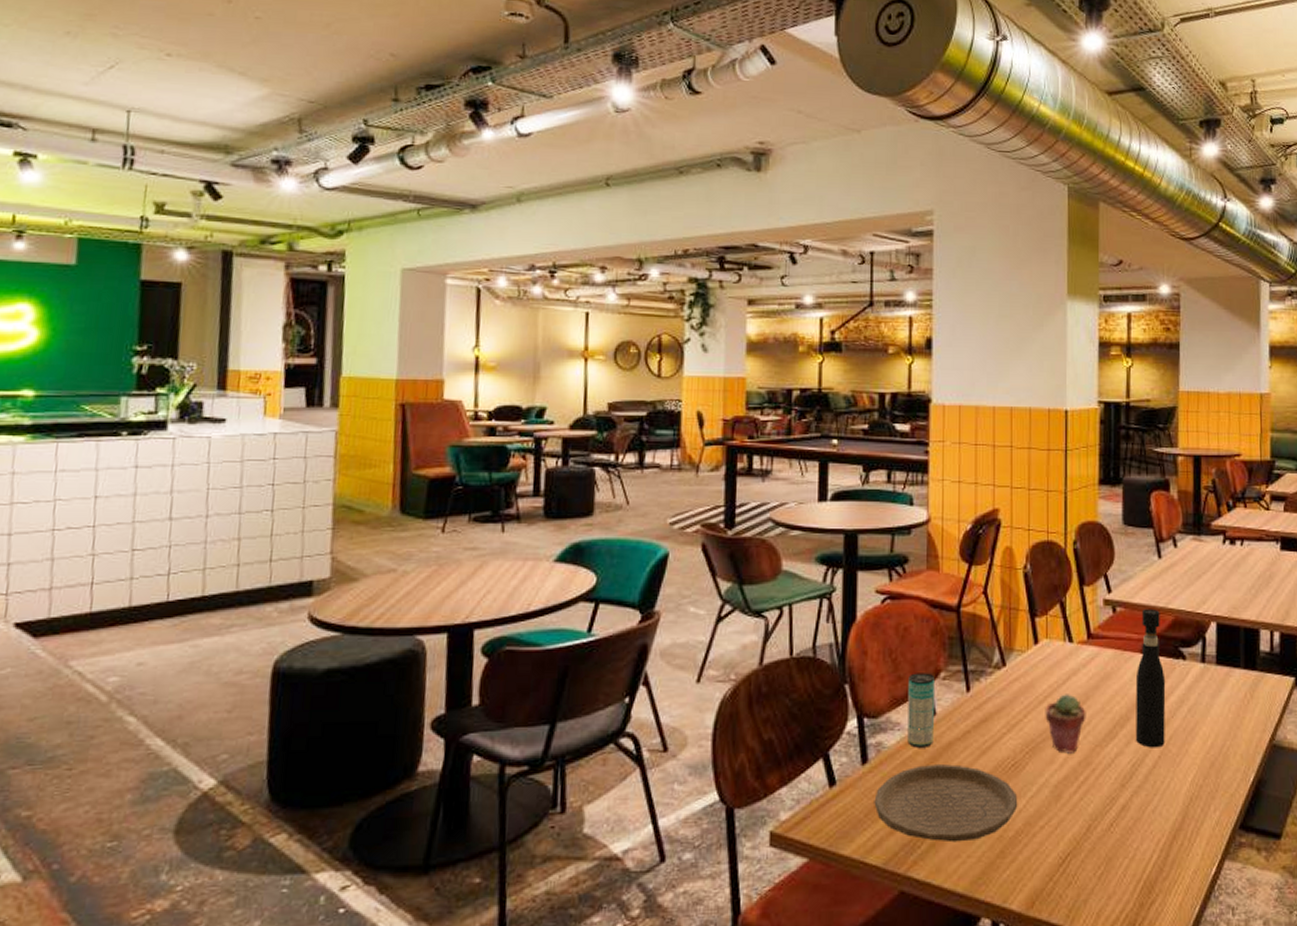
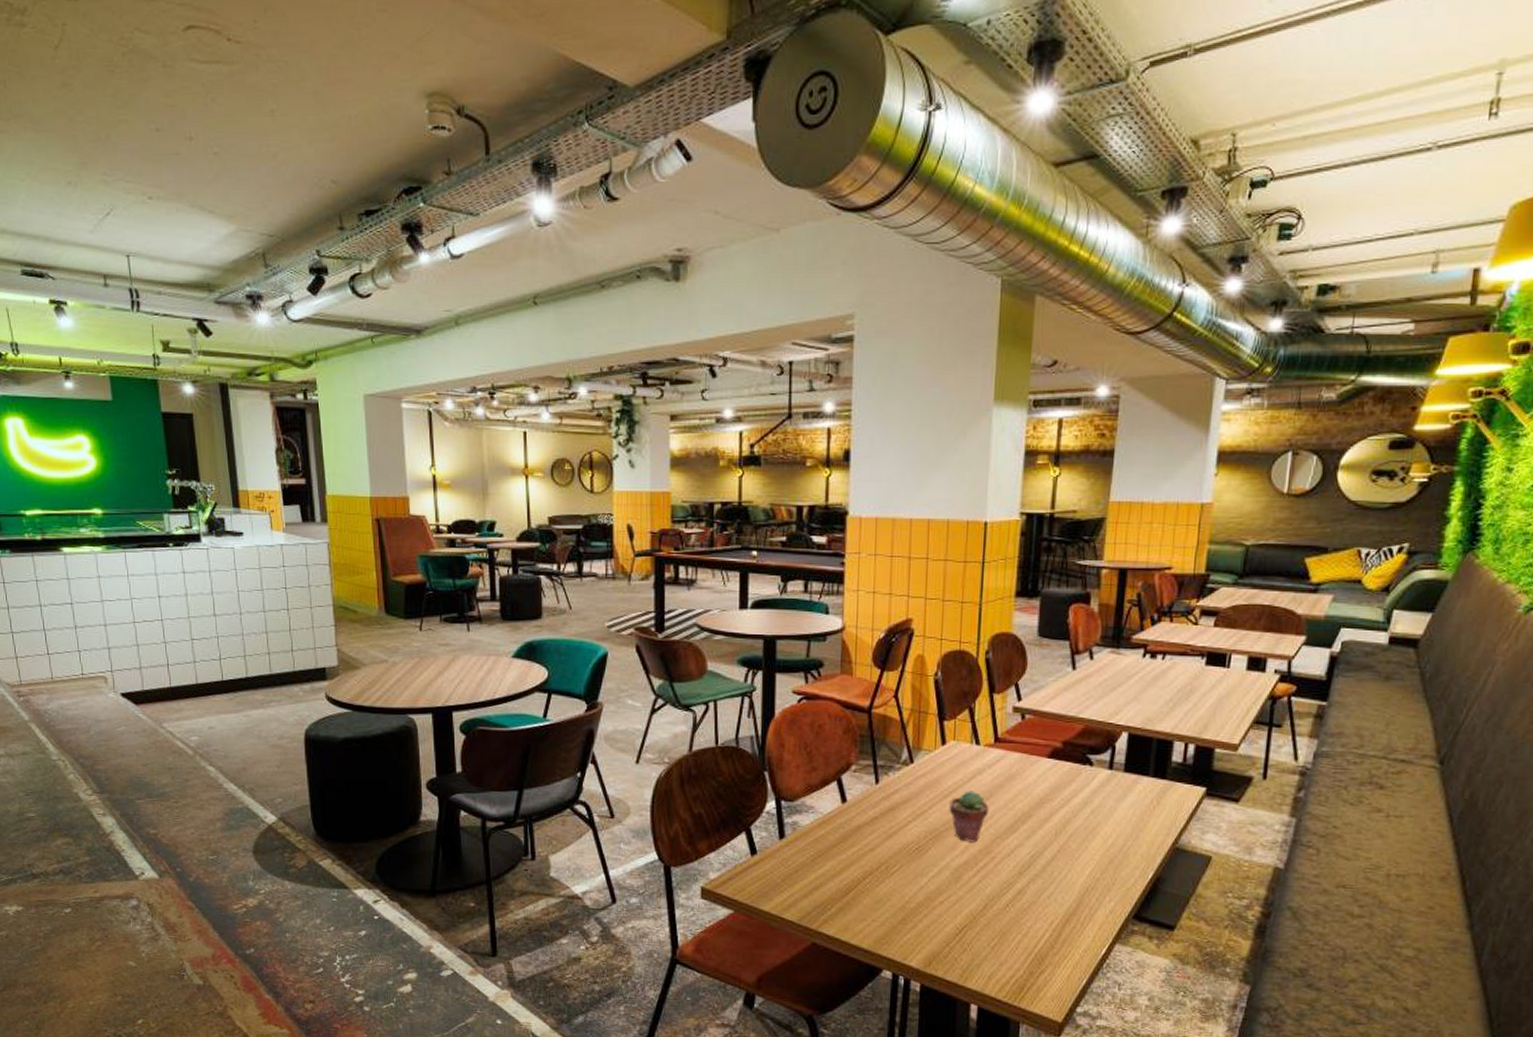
plate: present [874,763,1018,843] -> none [790,843,920,909]
beverage can: present [907,673,936,748] -> none [820,765,847,829]
pepper grinder: present [1135,608,1166,748] -> none [1035,717,1071,843]

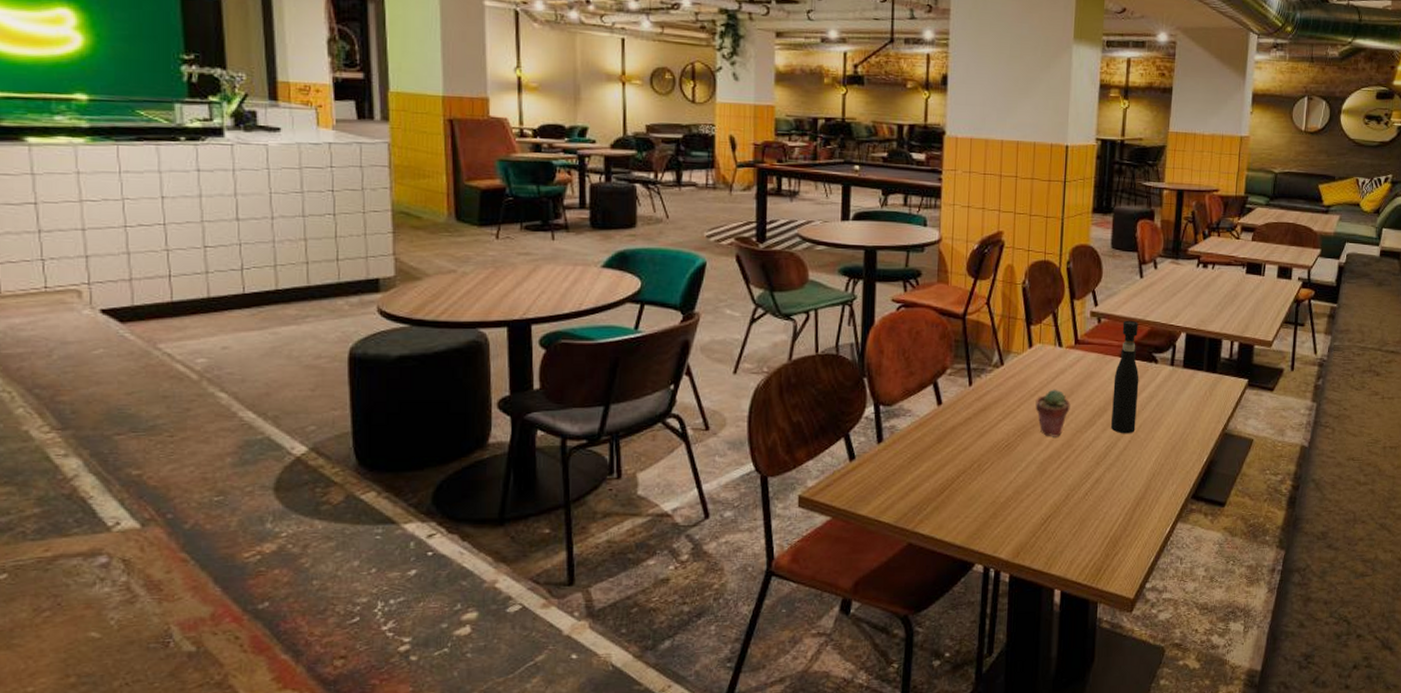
pepper grinder: none [1035,717,1071,843] -> present [1110,320,1139,434]

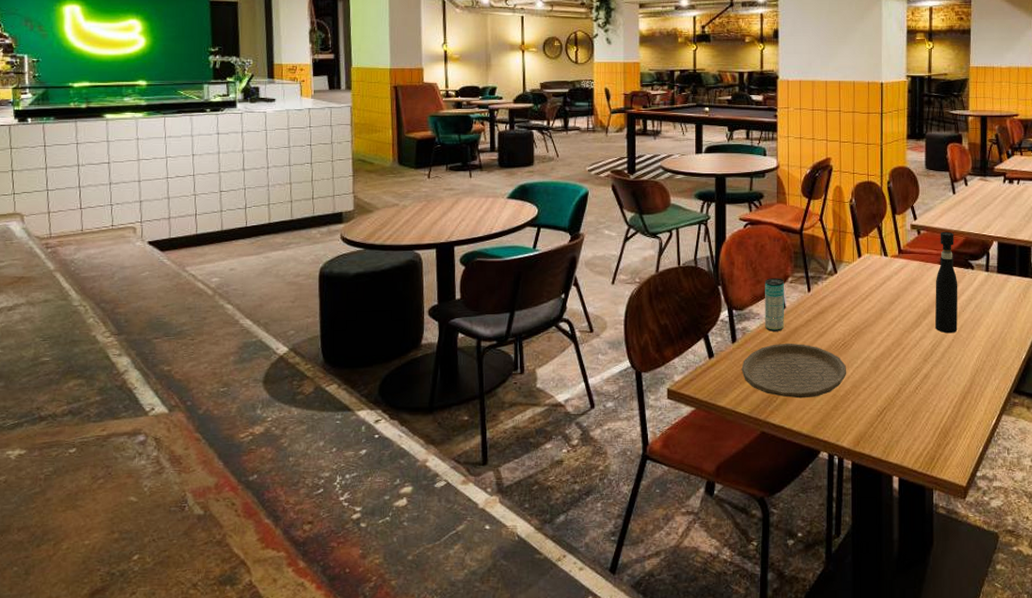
plate: none [887,443,1010,506] -> present [741,343,847,399]
beverage can: none [917,369,943,431] -> present [765,278,785,331]
potted succulent: present [1035,389,1071,437] -> none [867,294,898,337]

